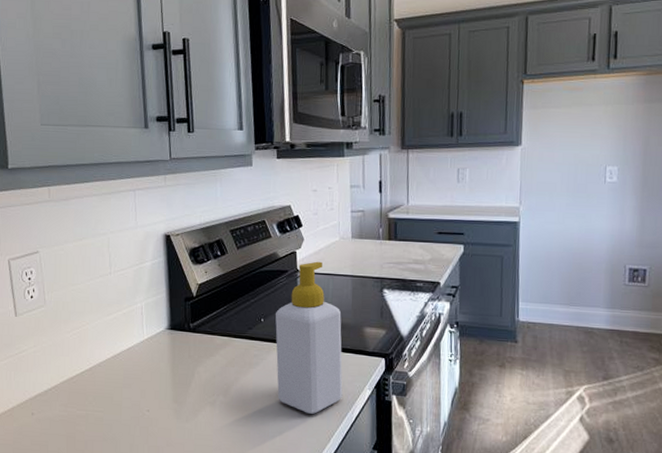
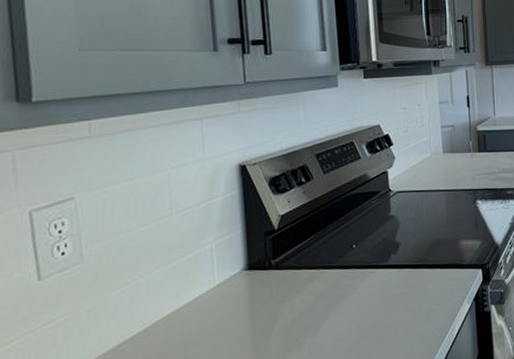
soap bottle: present [275,261,343,414] -> none [368,179,442,339]

